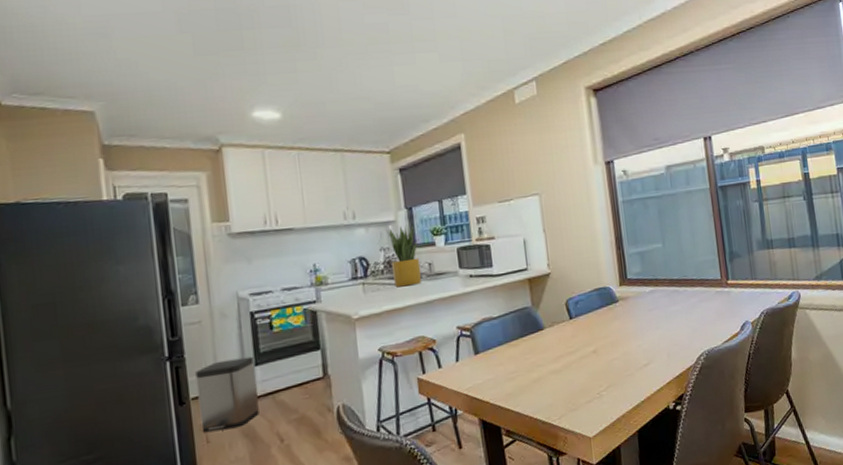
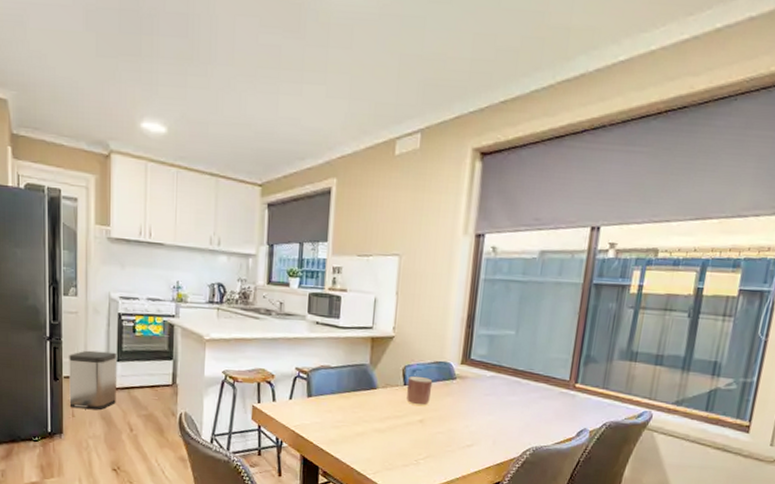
planter: present [385,225,422,288] -> none [245,261,274,320]
mug: none [573,306,599,338] -> present [406,375,433,407]

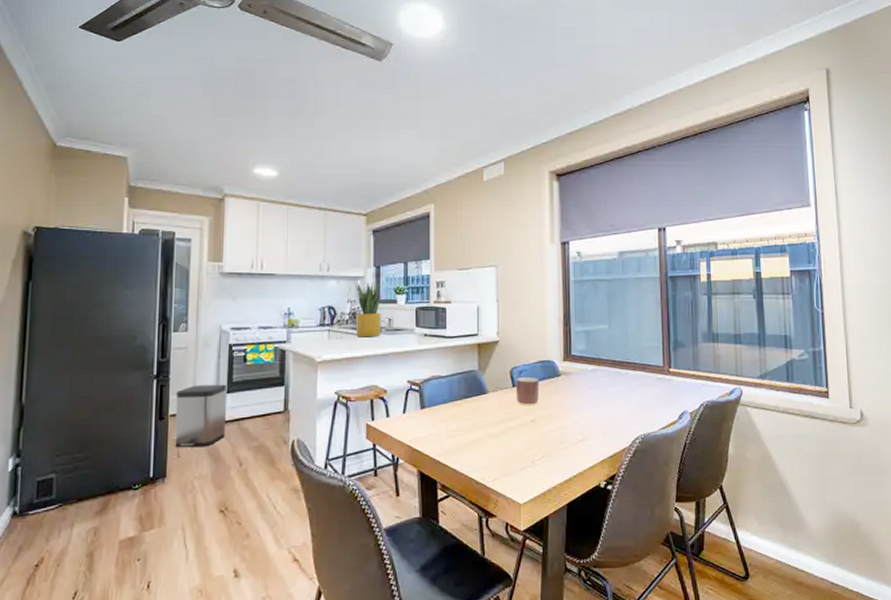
planter: none [245,261,274,320] -> present [354,281,382,338]

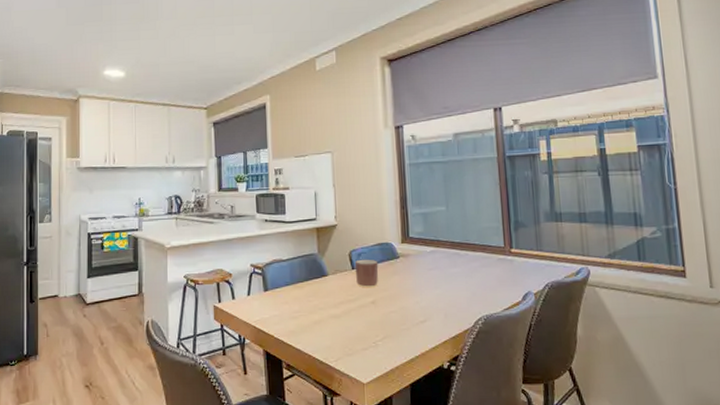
pedal bin: present [175,384,226,448] -> none [44,270,87,328]
planter: present [354,281,382,338] -> none [198,171,225,224]

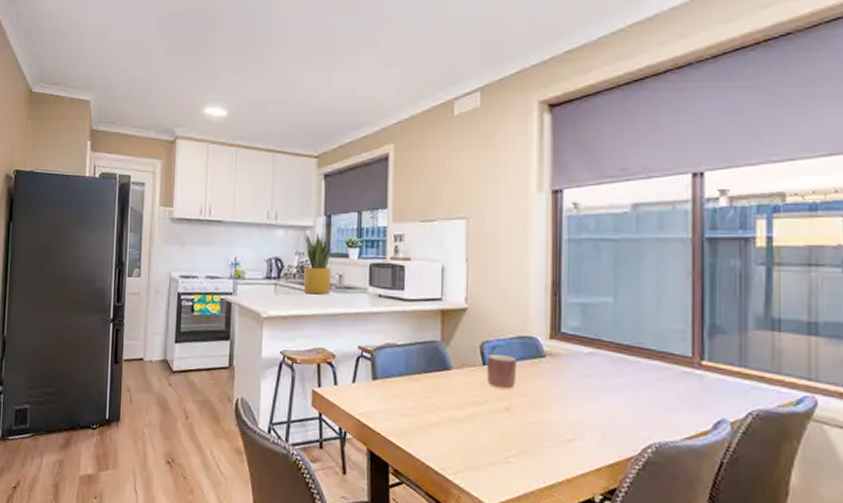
planter: none [198,171,225,224] -> present [303,232,332,295]

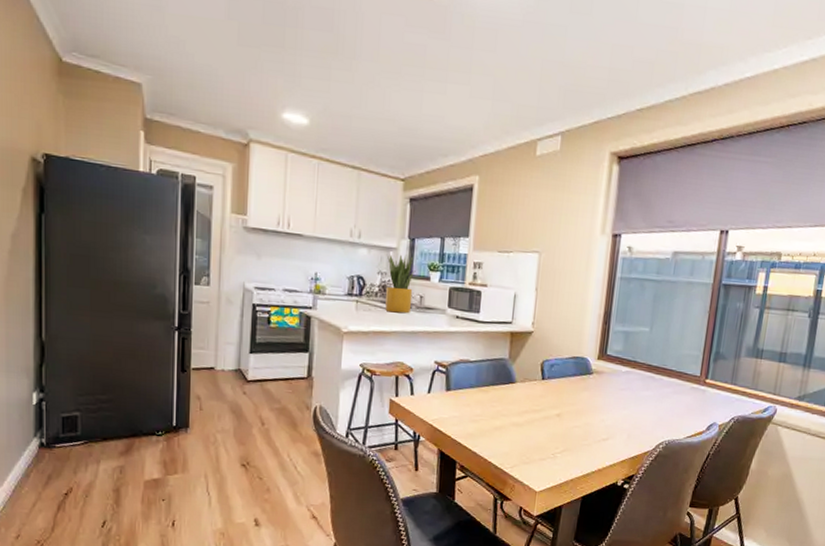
mug: present [486,353,517,391] -> none [544,370,570,401]

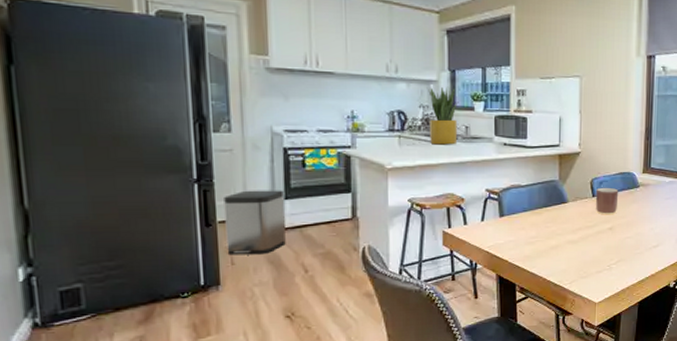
pedal bin: none [197,341,249,404] -> present [224,190,286,256]
mug: none [544,370,570,401] -> present [595,187,619,215]

